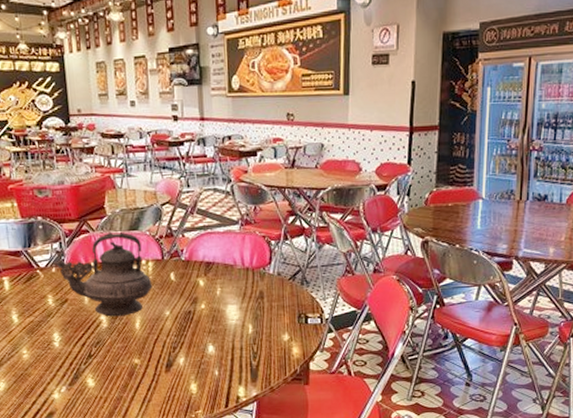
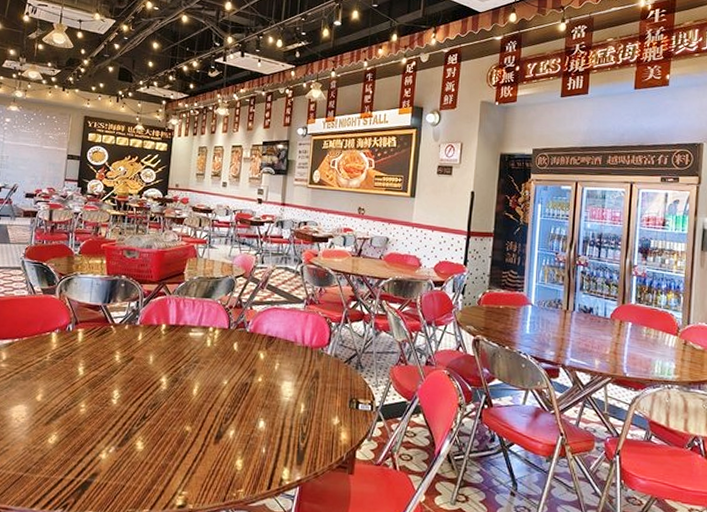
teapot: present [55,231,153,317] -> none [129,297,216,381]

